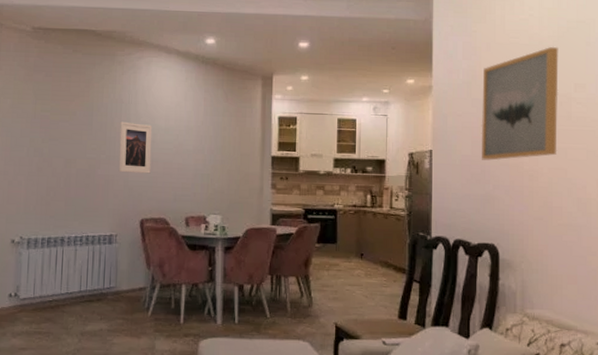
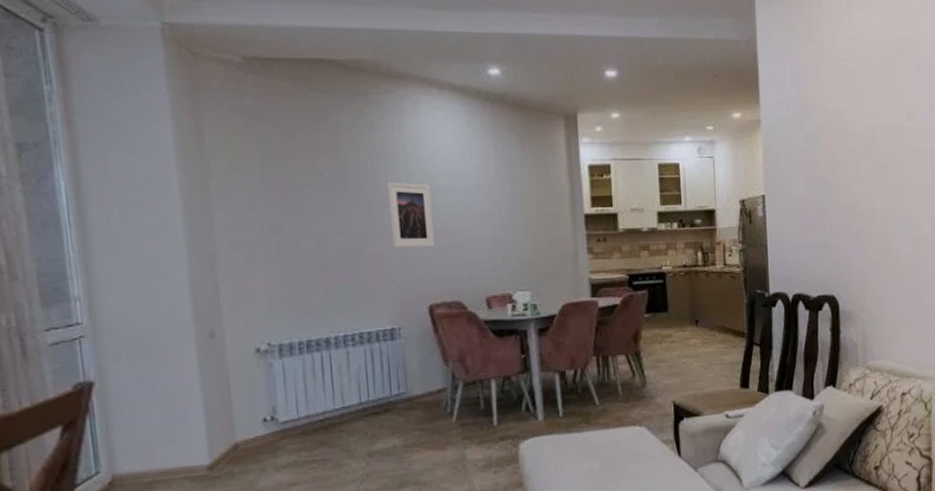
wall art: present [481,46,559,161] -> none [814,69,892,203]

